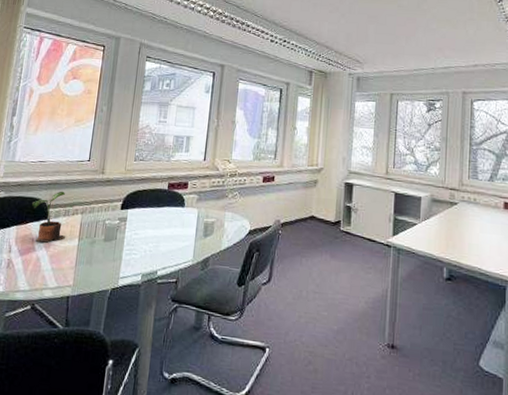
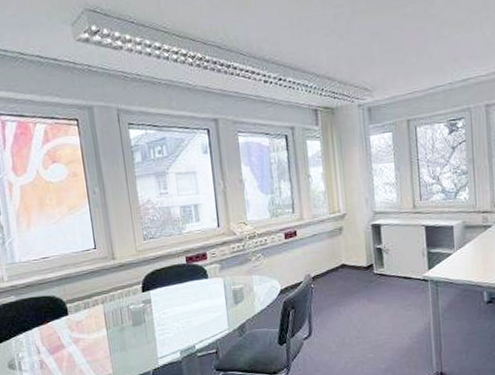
potted plant: present [32,191,66,243] -> none [47,284,93,339]

